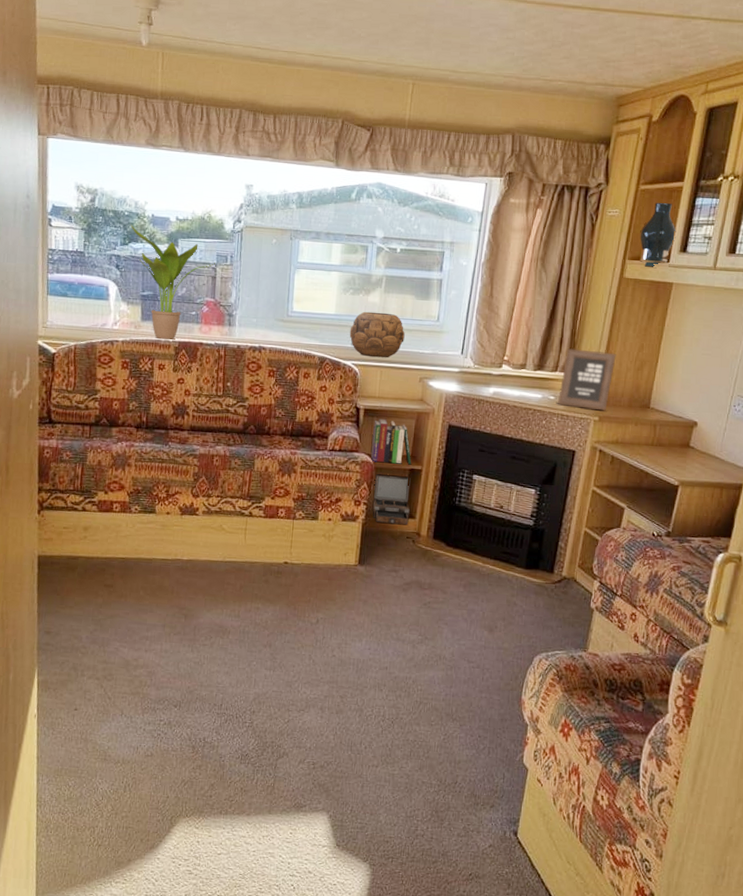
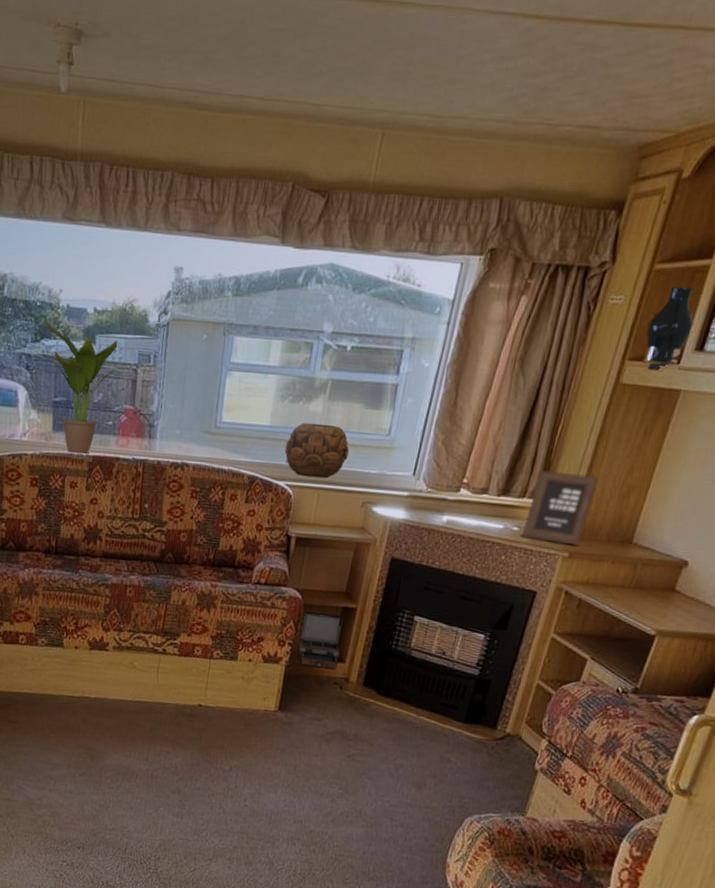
books: present [371,419,412,465] -> none [300,549,346,603]

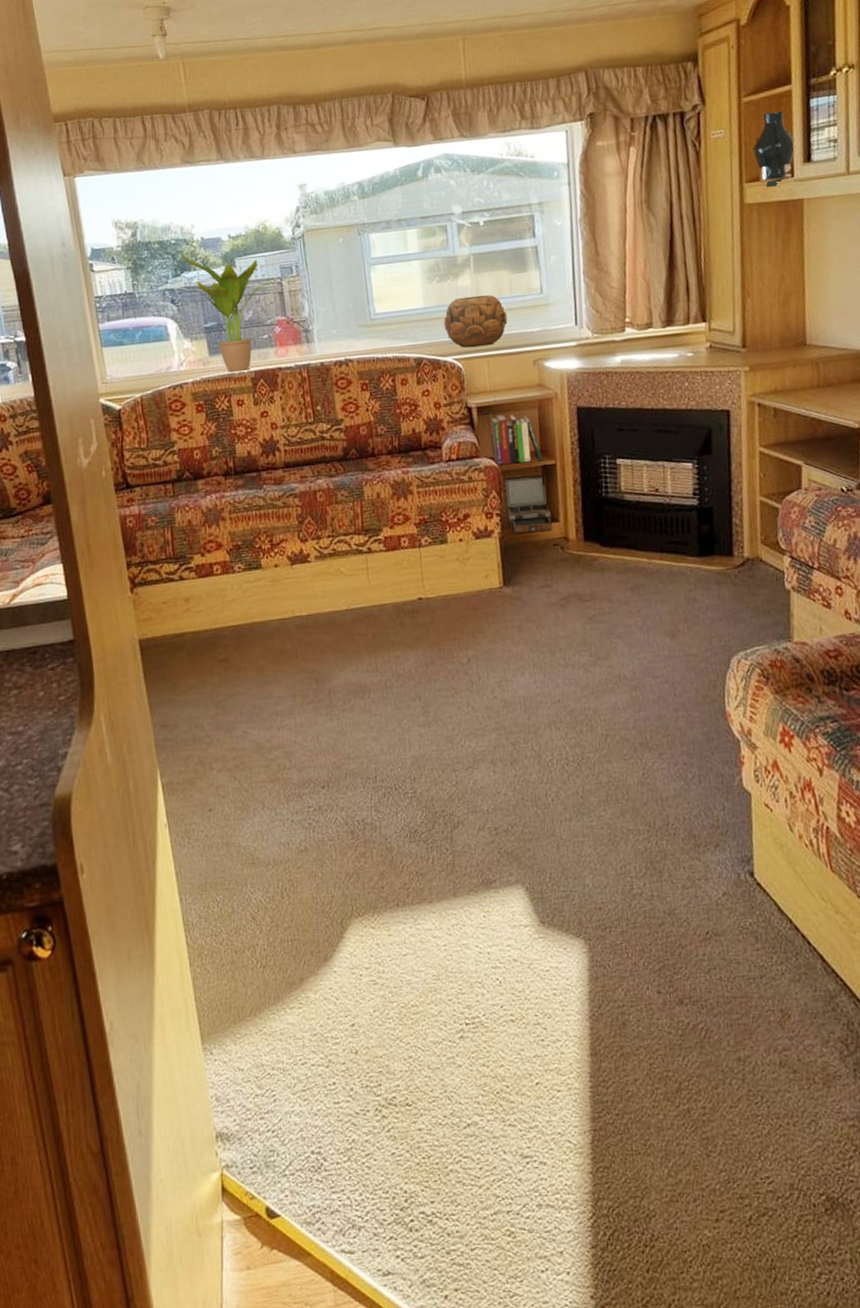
books: none [300,549,346,603] -> present [490,414,543,466]
picture frame: present [522,470,599,546] -> none [696,290,756,362]

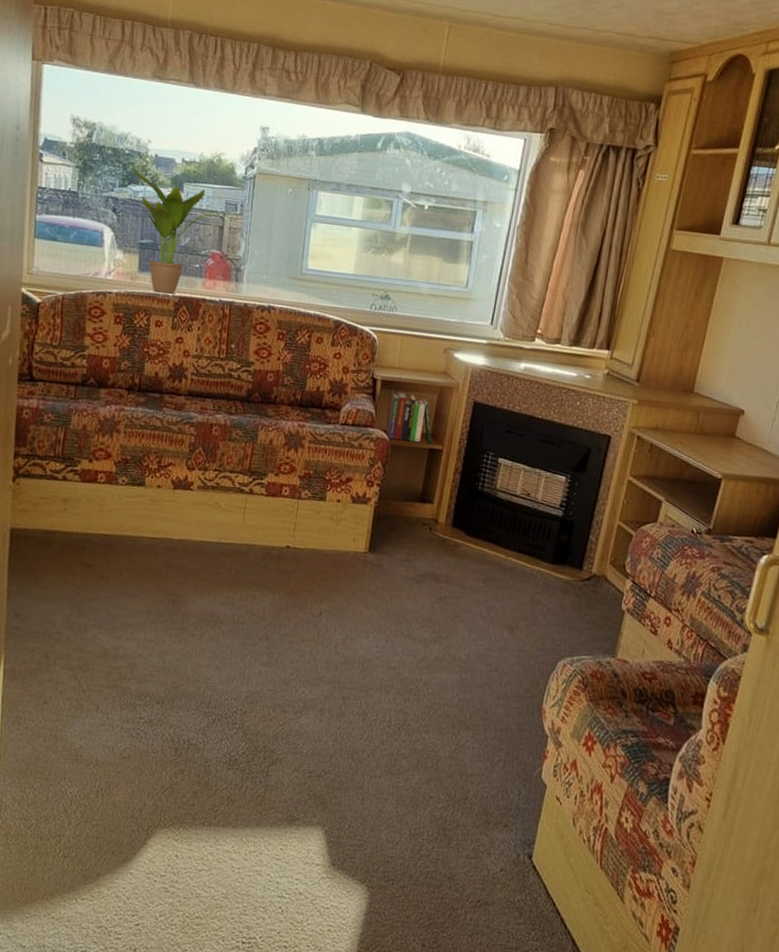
decorative bowl: present [443,295,508,349] -> none [368,272,430,326]
decorative box: present [504,475,553,533] -> none [386,453,430,511]
vase: present [753,111,796,188] -> none [688,169,729,241]

